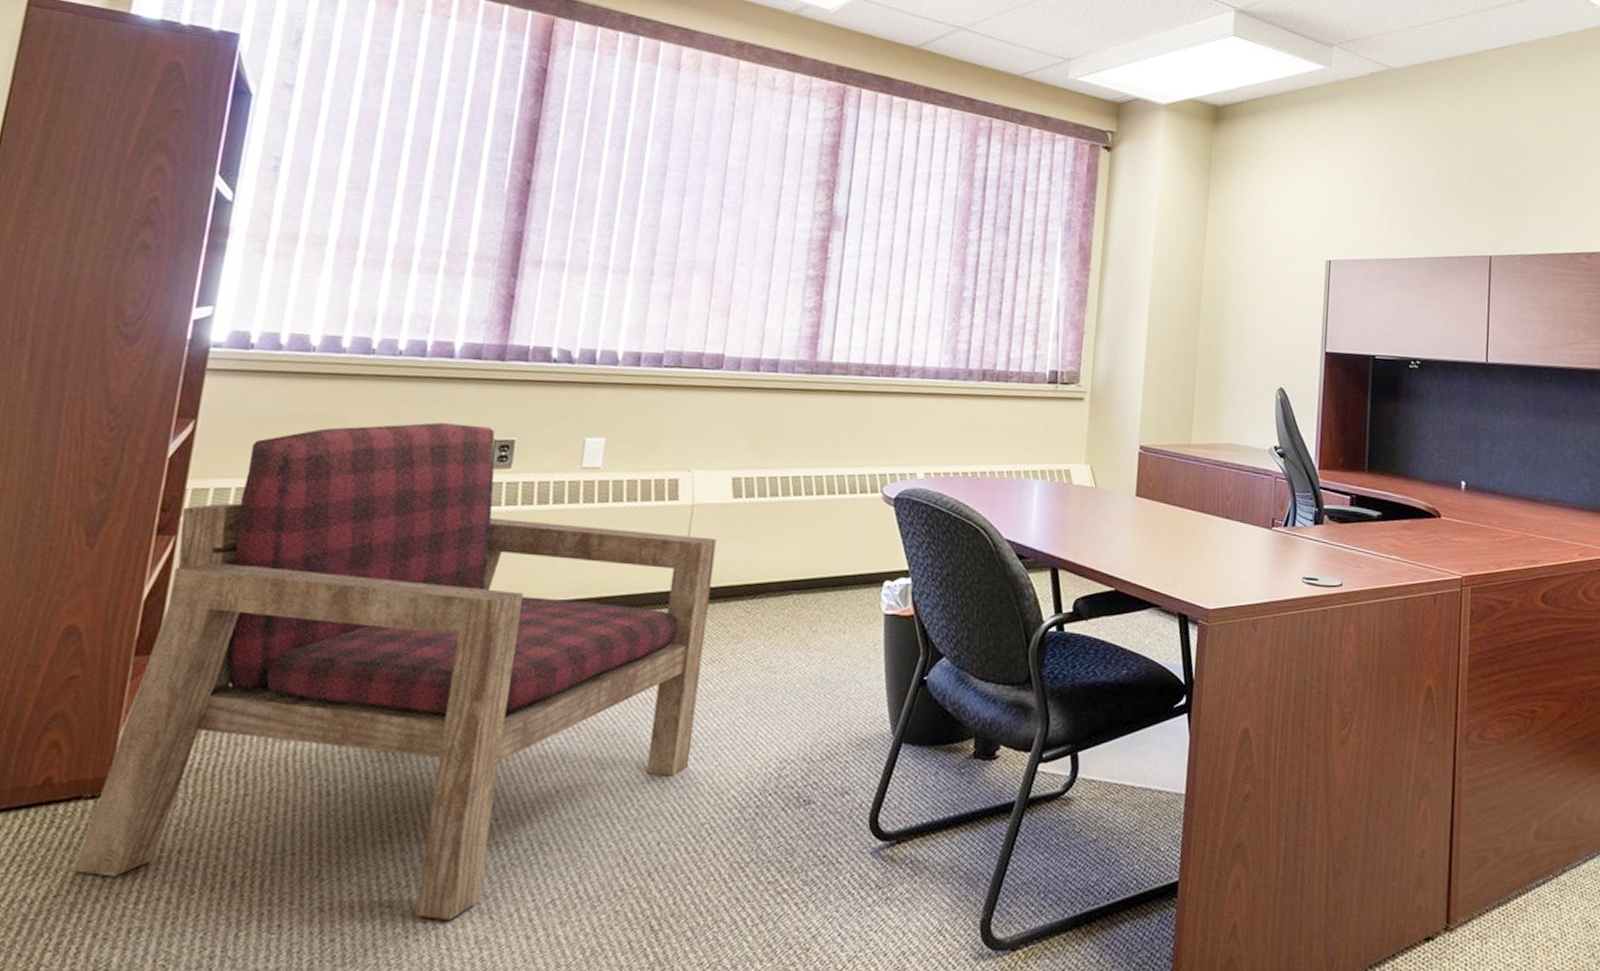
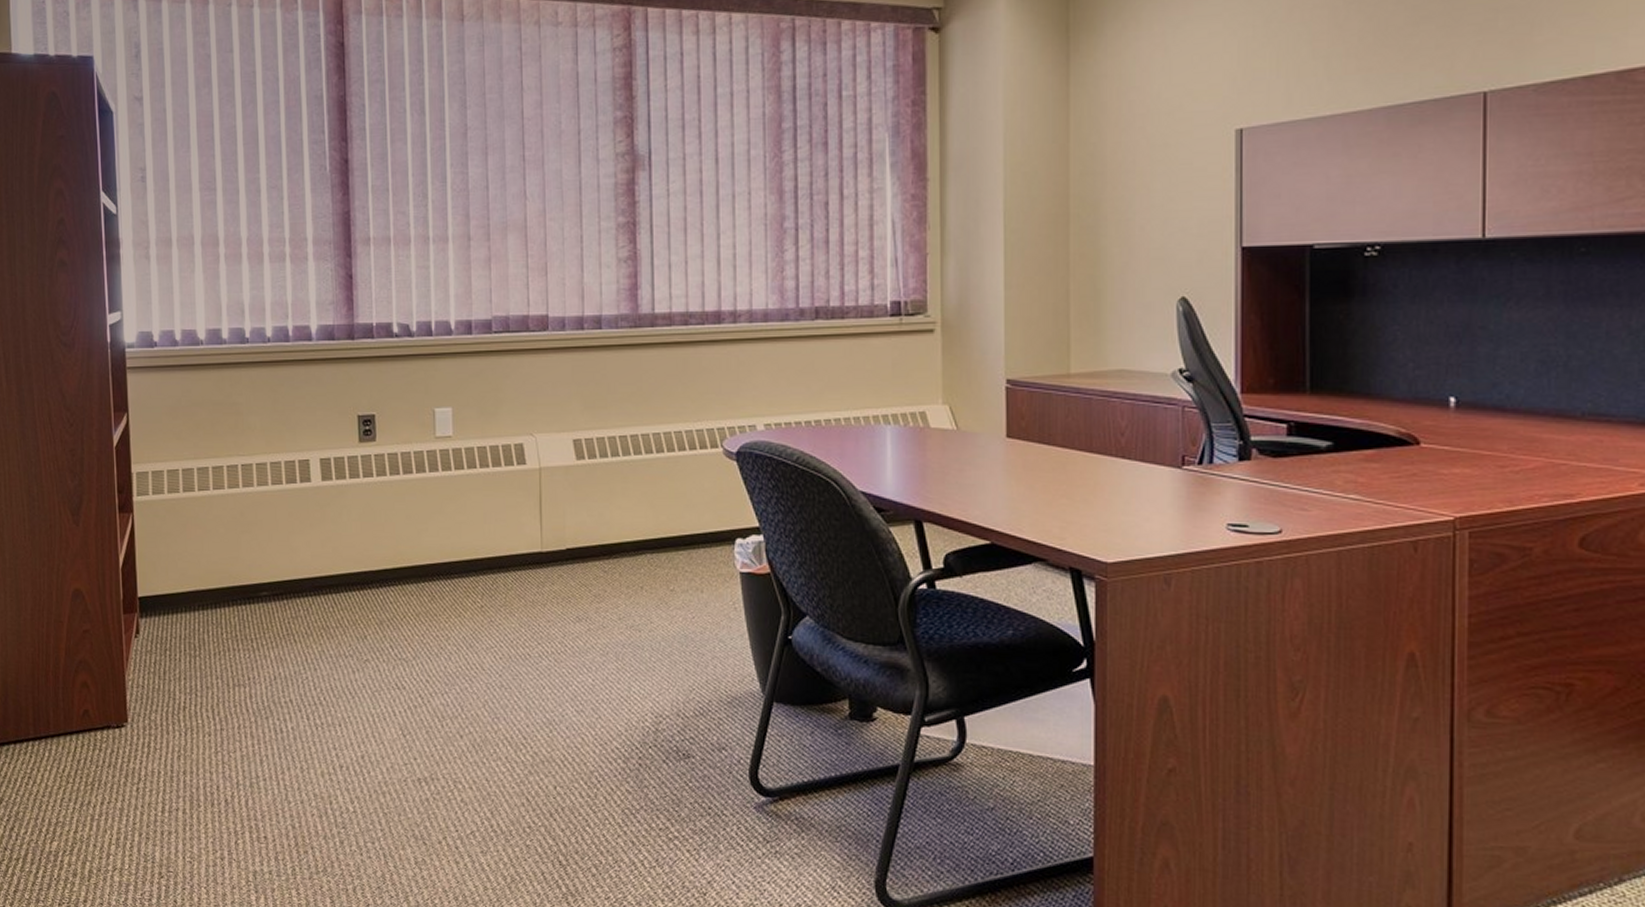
armchair: present [74,422,717,919] -> none [116,402,572,842]

